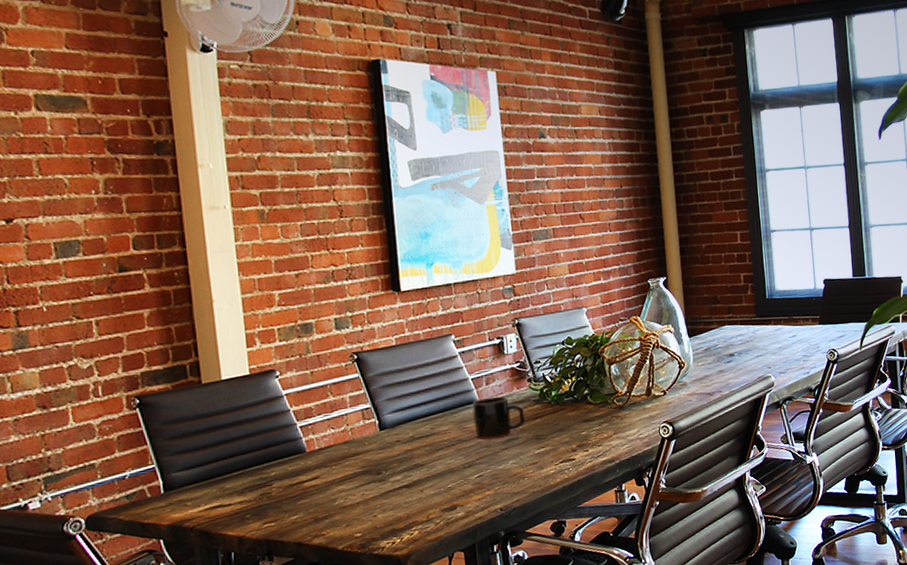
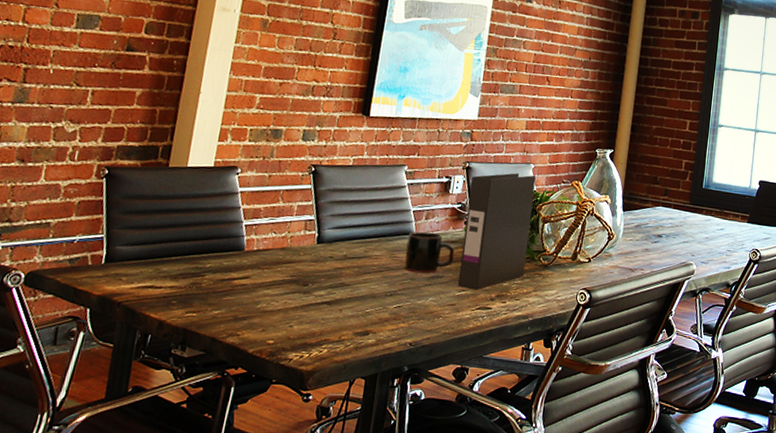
binder: none [523,318,601,445] -> present [458,173,536,290]

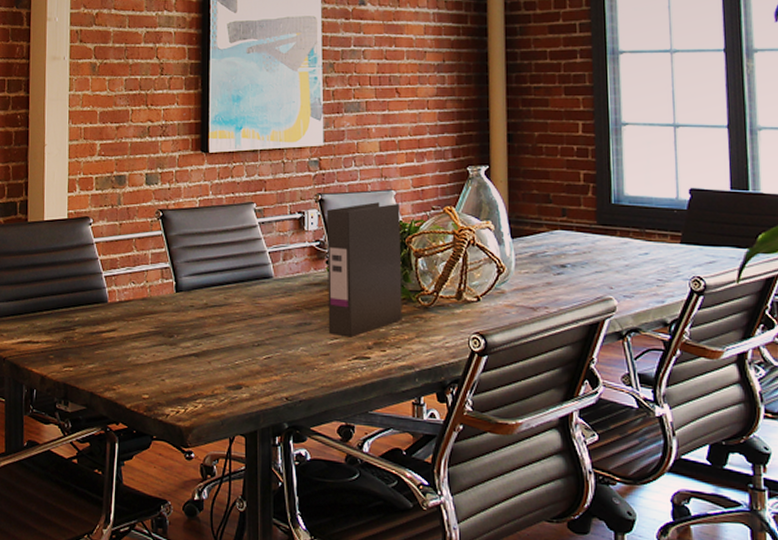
mug: present [404,231,455,274] -> none [267,274,320,321]

